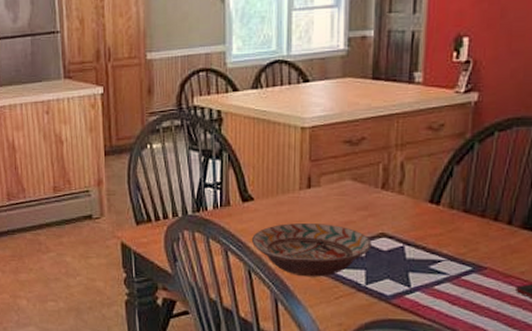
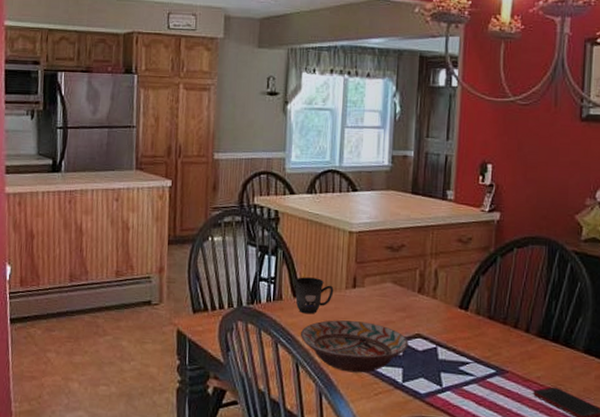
mug: none [243,180,286,219] -> present [295,277,334,314]

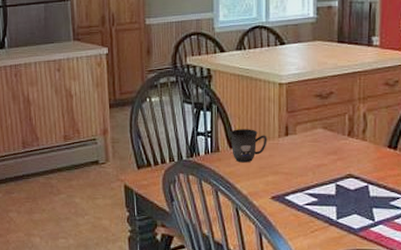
decorative bowl: present [301,320,409,373] -> none [239,166,341,214]

